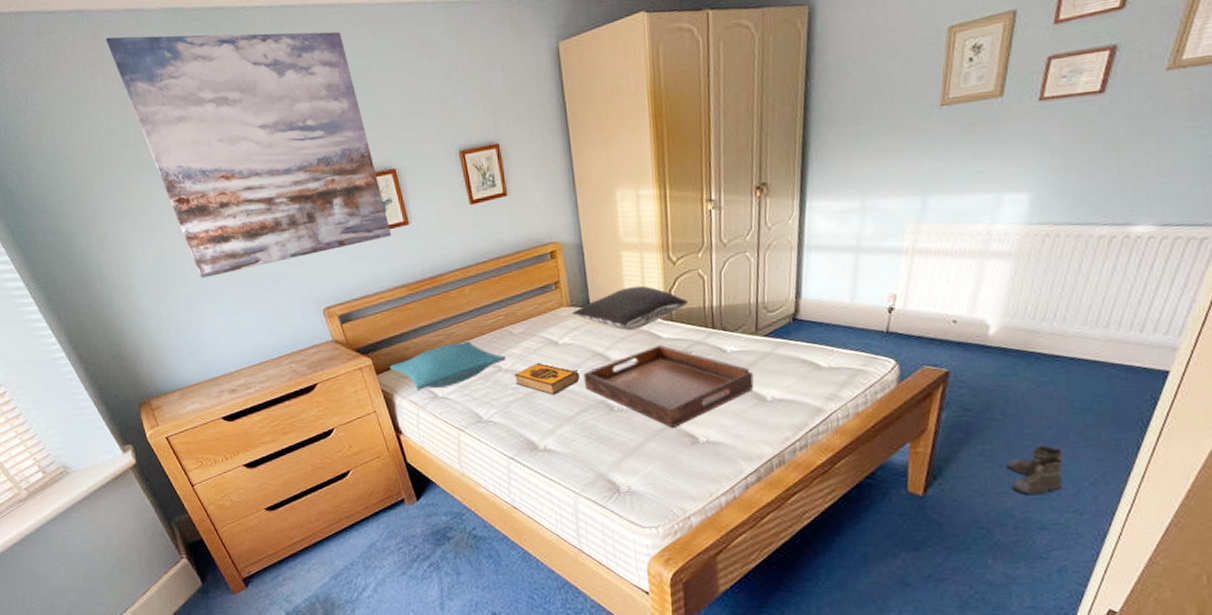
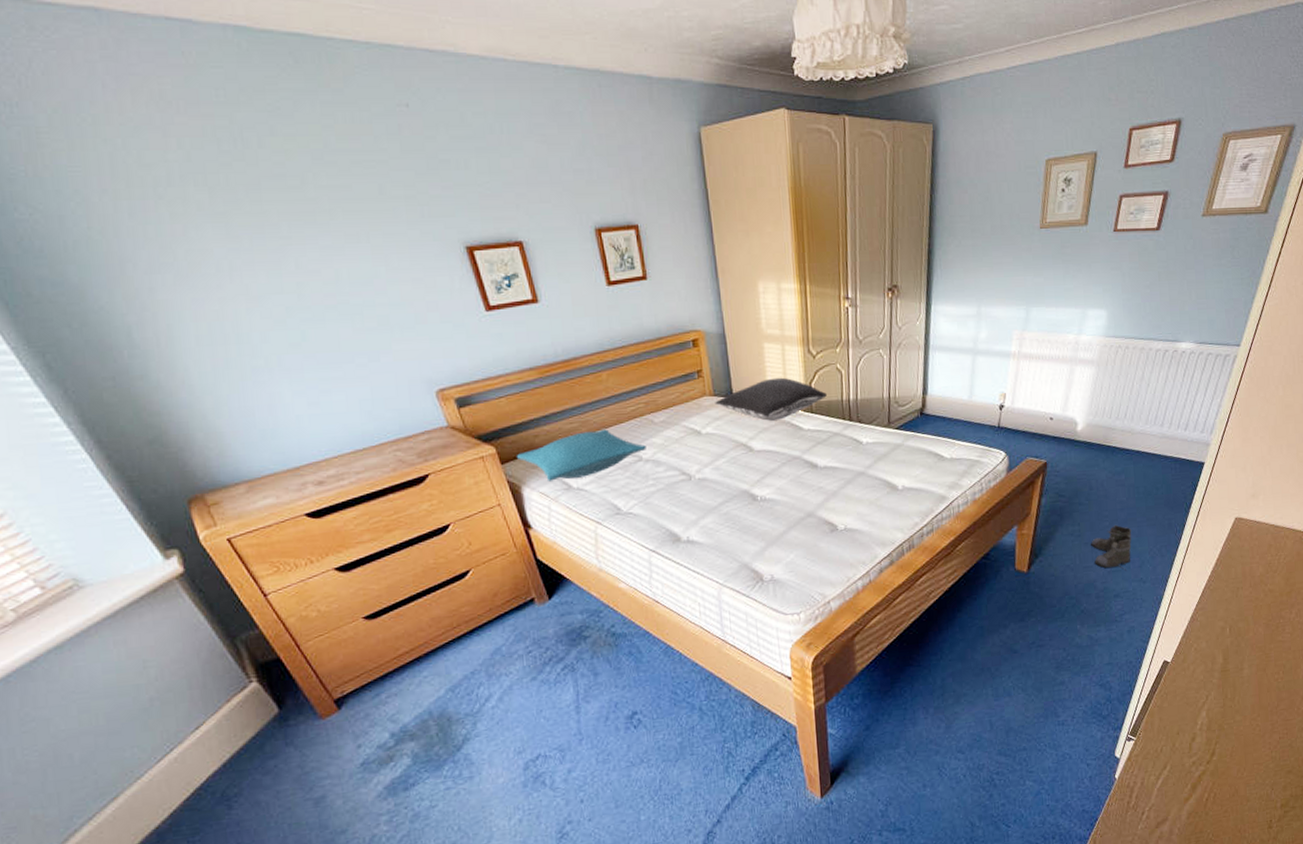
wall art: present [105,31,392,279] -> none [135,48,519,351]
hardback book: present [514,362,580,395] -> none [655,452,723,486]
serving tray: present [583,344,754,429] -> none [727,435,887,517]

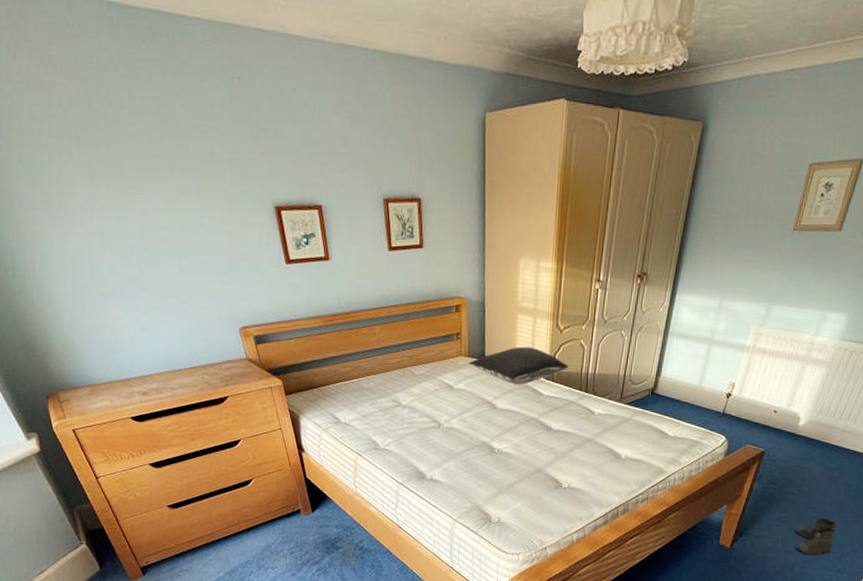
pillow: present [517,429,646,481] -> none [299,375,405,415]

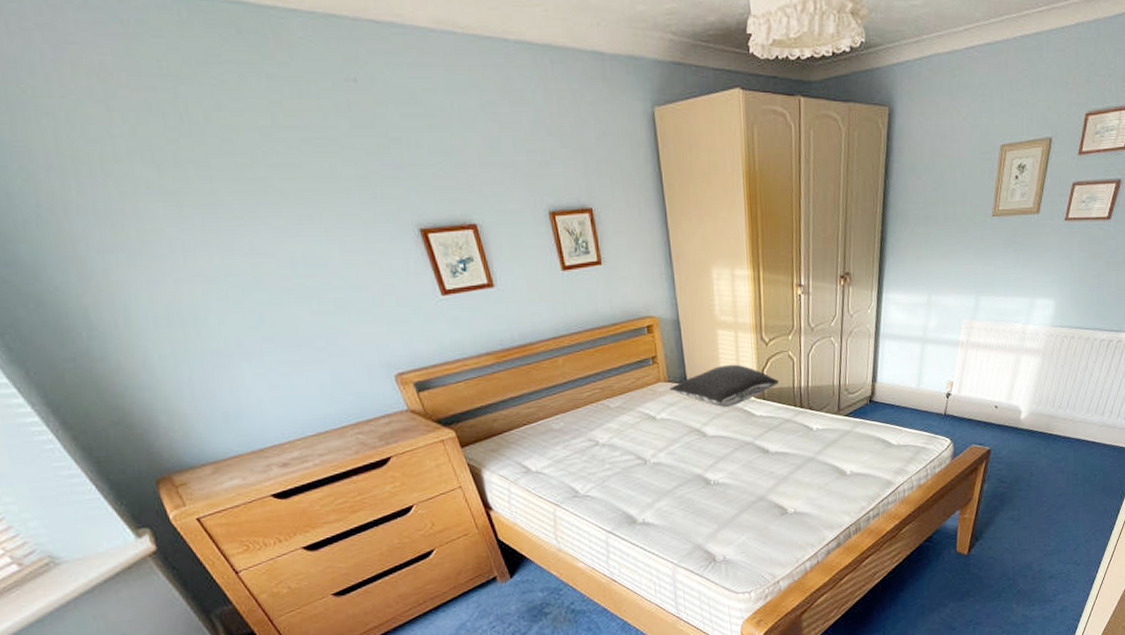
boots: present [795,516,837,560] -> none [1029,509,1069,553]

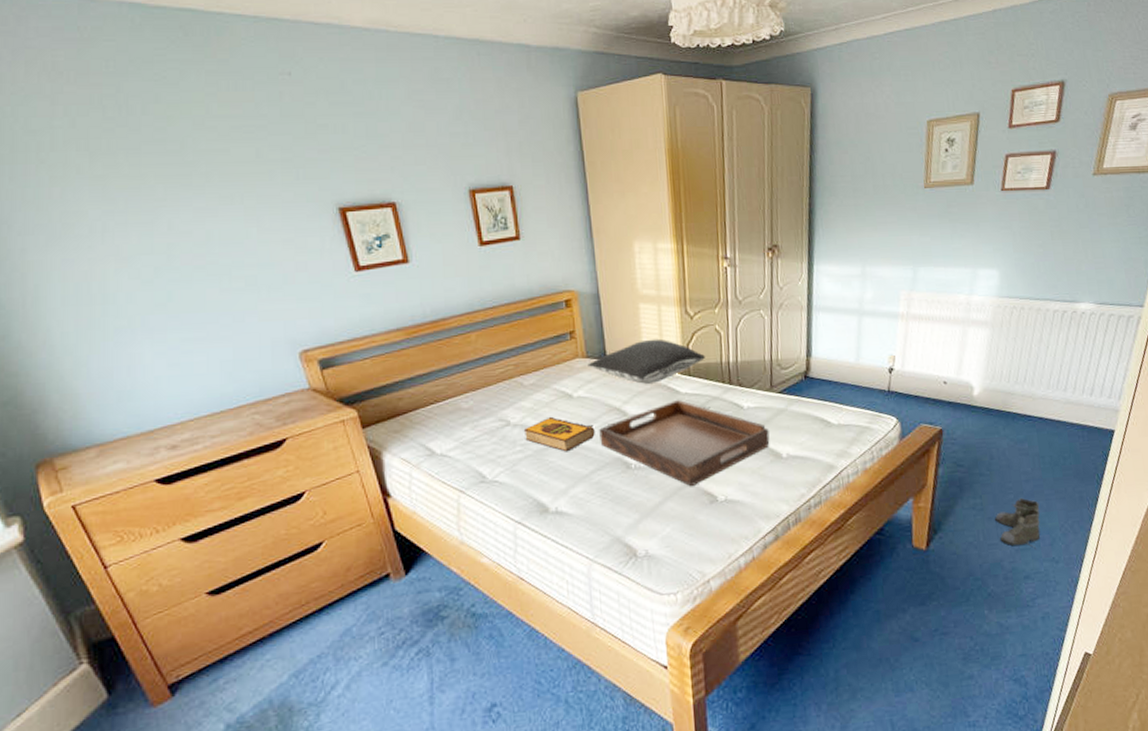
hardback book: none [611,437,677,470] -> present [523,416,595,452]
serving tray: none [681,421,836,501] -> present [599,399,770,487]
boots: none [1029,509,1069,553] -> present [995,497,1040,549]

